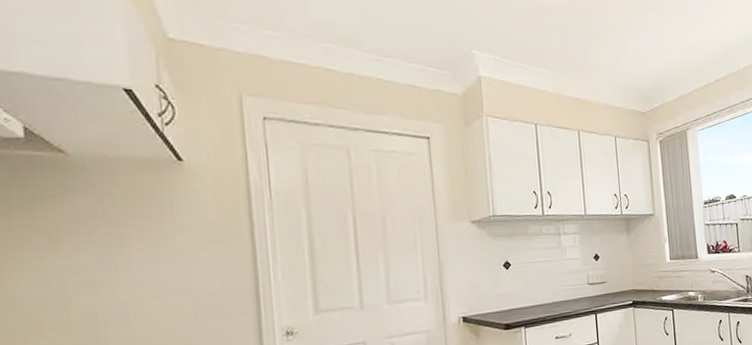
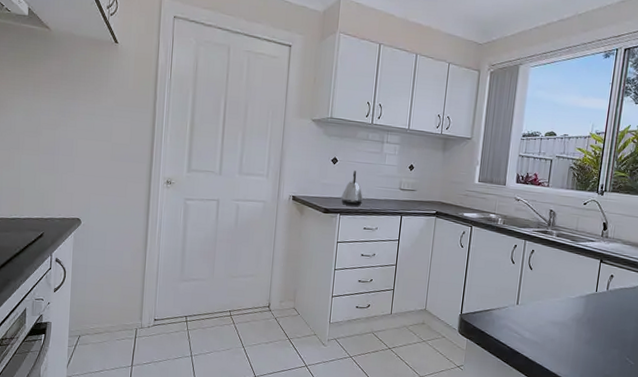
kettle: none [522,272,550,315] -> present [341,171,364,206]

